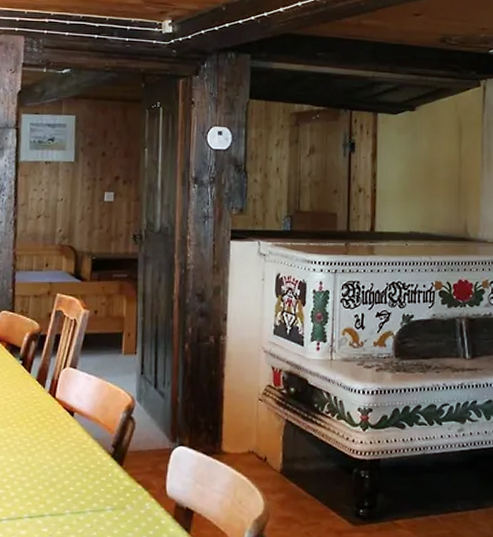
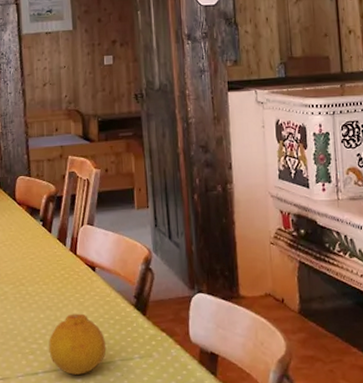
fruit: none [16,459,78,524] -> present [49,313,107,375]

